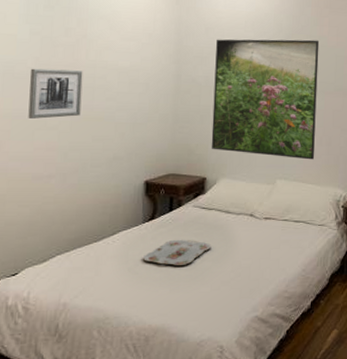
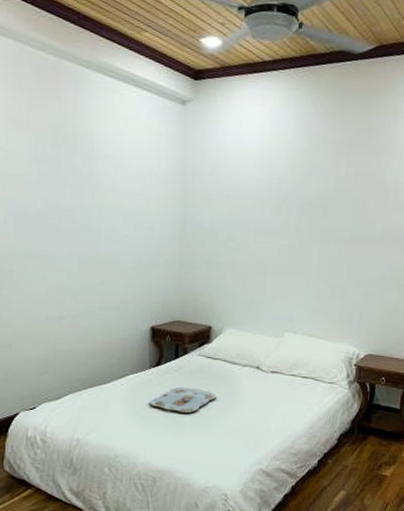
wall art: present [28,68,83,119] -> none [40,209,90,260]
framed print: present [211,39,320,160] -> none [216,180,336,314]

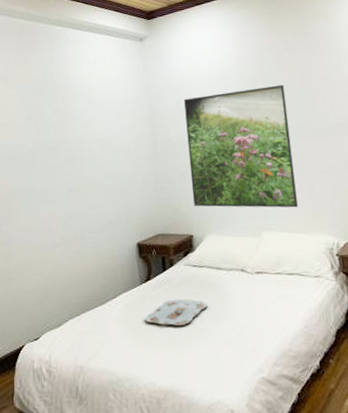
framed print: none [216,180,336,314] -> present [184,84,299,208]

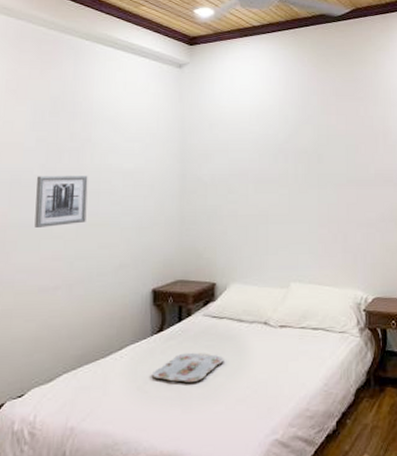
wall art: none [29,145,74,194] -> present [34,175,88,227]
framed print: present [184,84,299,208] -> none [219,129,331,259]

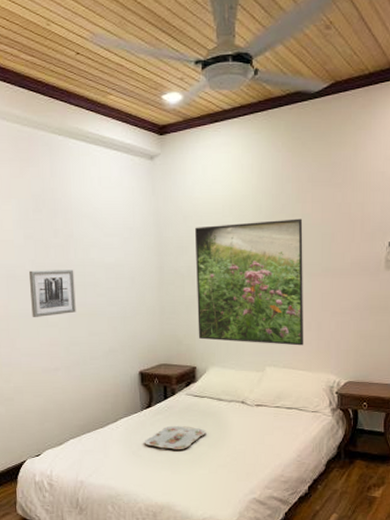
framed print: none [219,129,331,259] -> present [195,218,304,346]

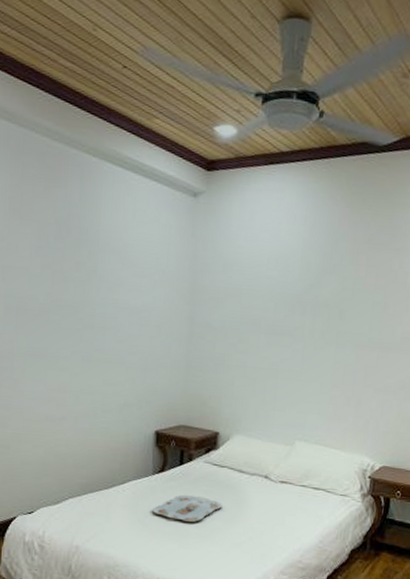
wall art: present [28,269,76,317] -> none [41,304,94,359]
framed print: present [195,218,304,346] -> none [225,278,354,422]

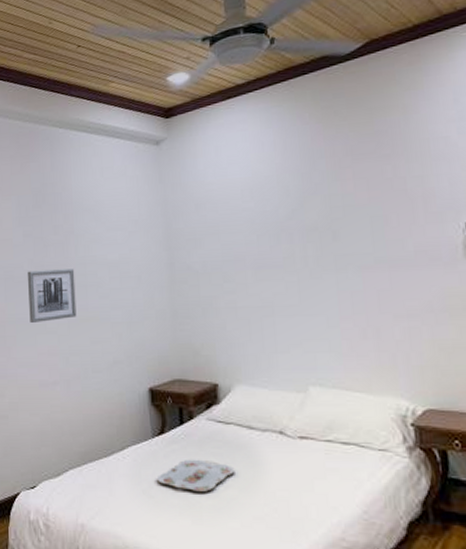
wall art: none [41,304,94,359] -> present [27,269,77,323]

